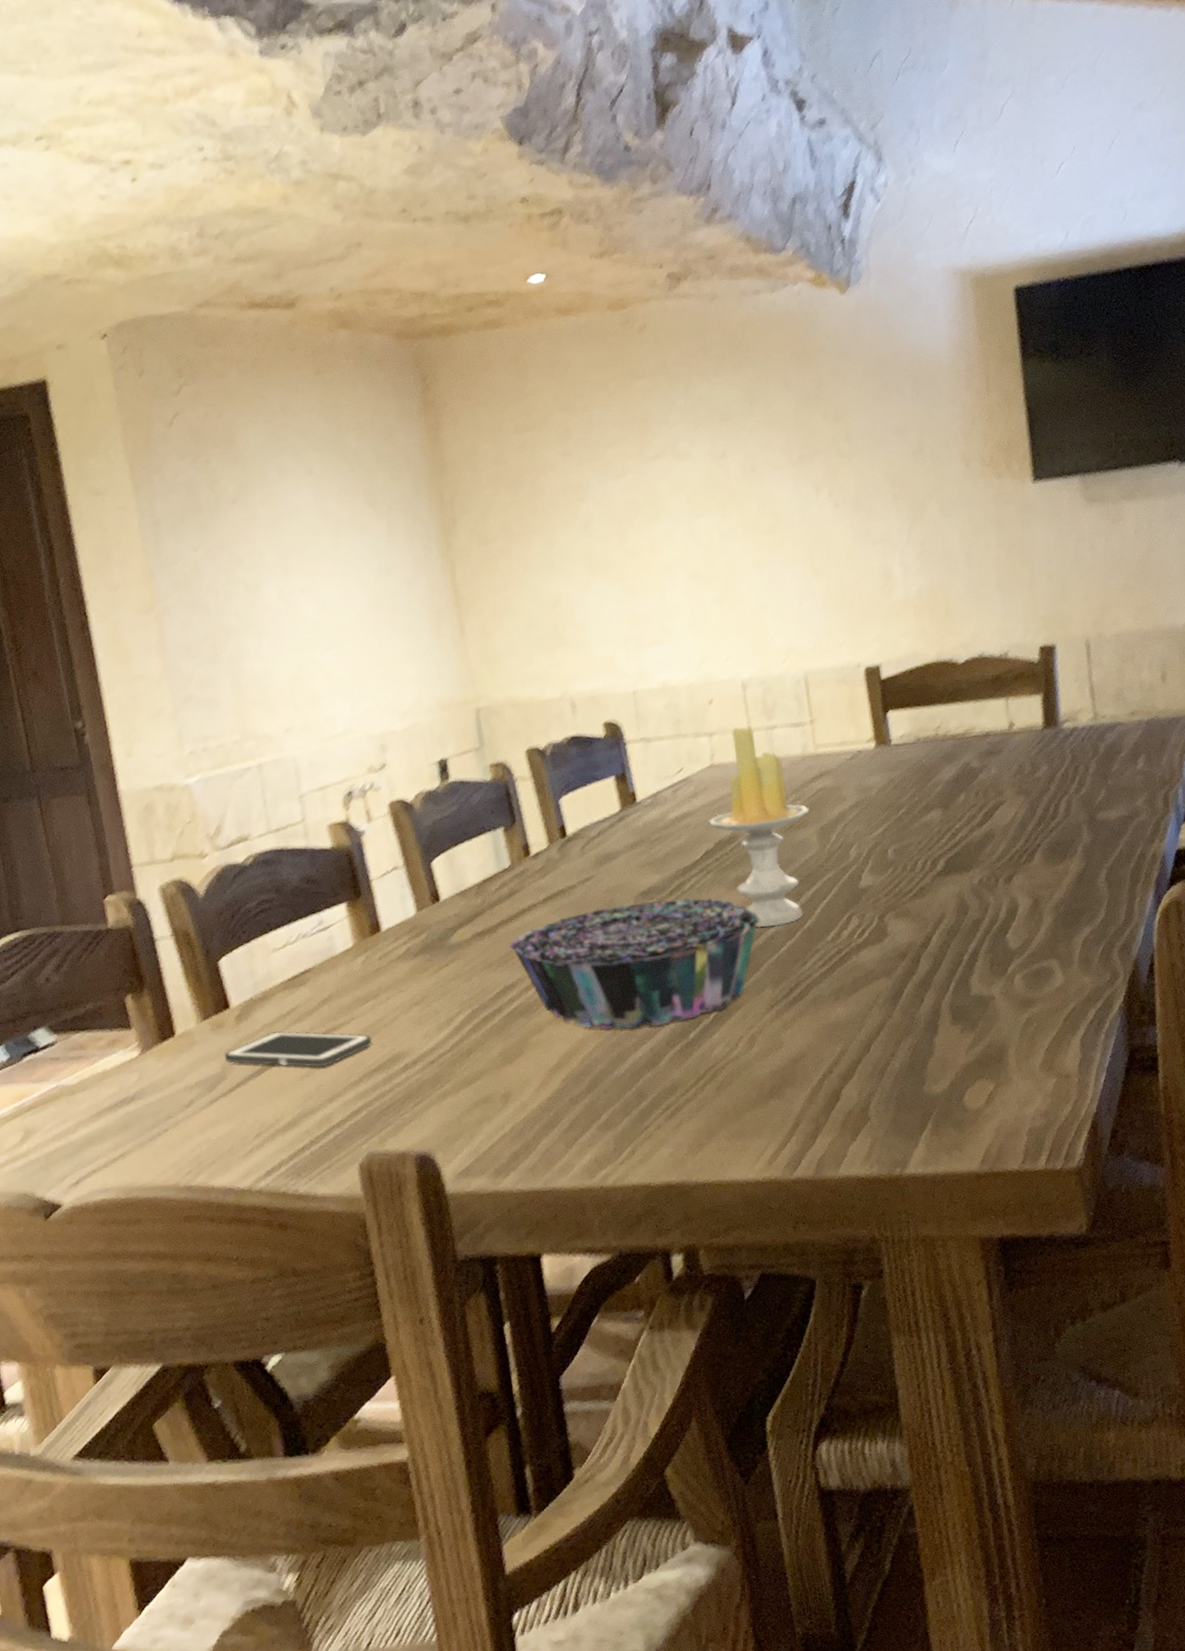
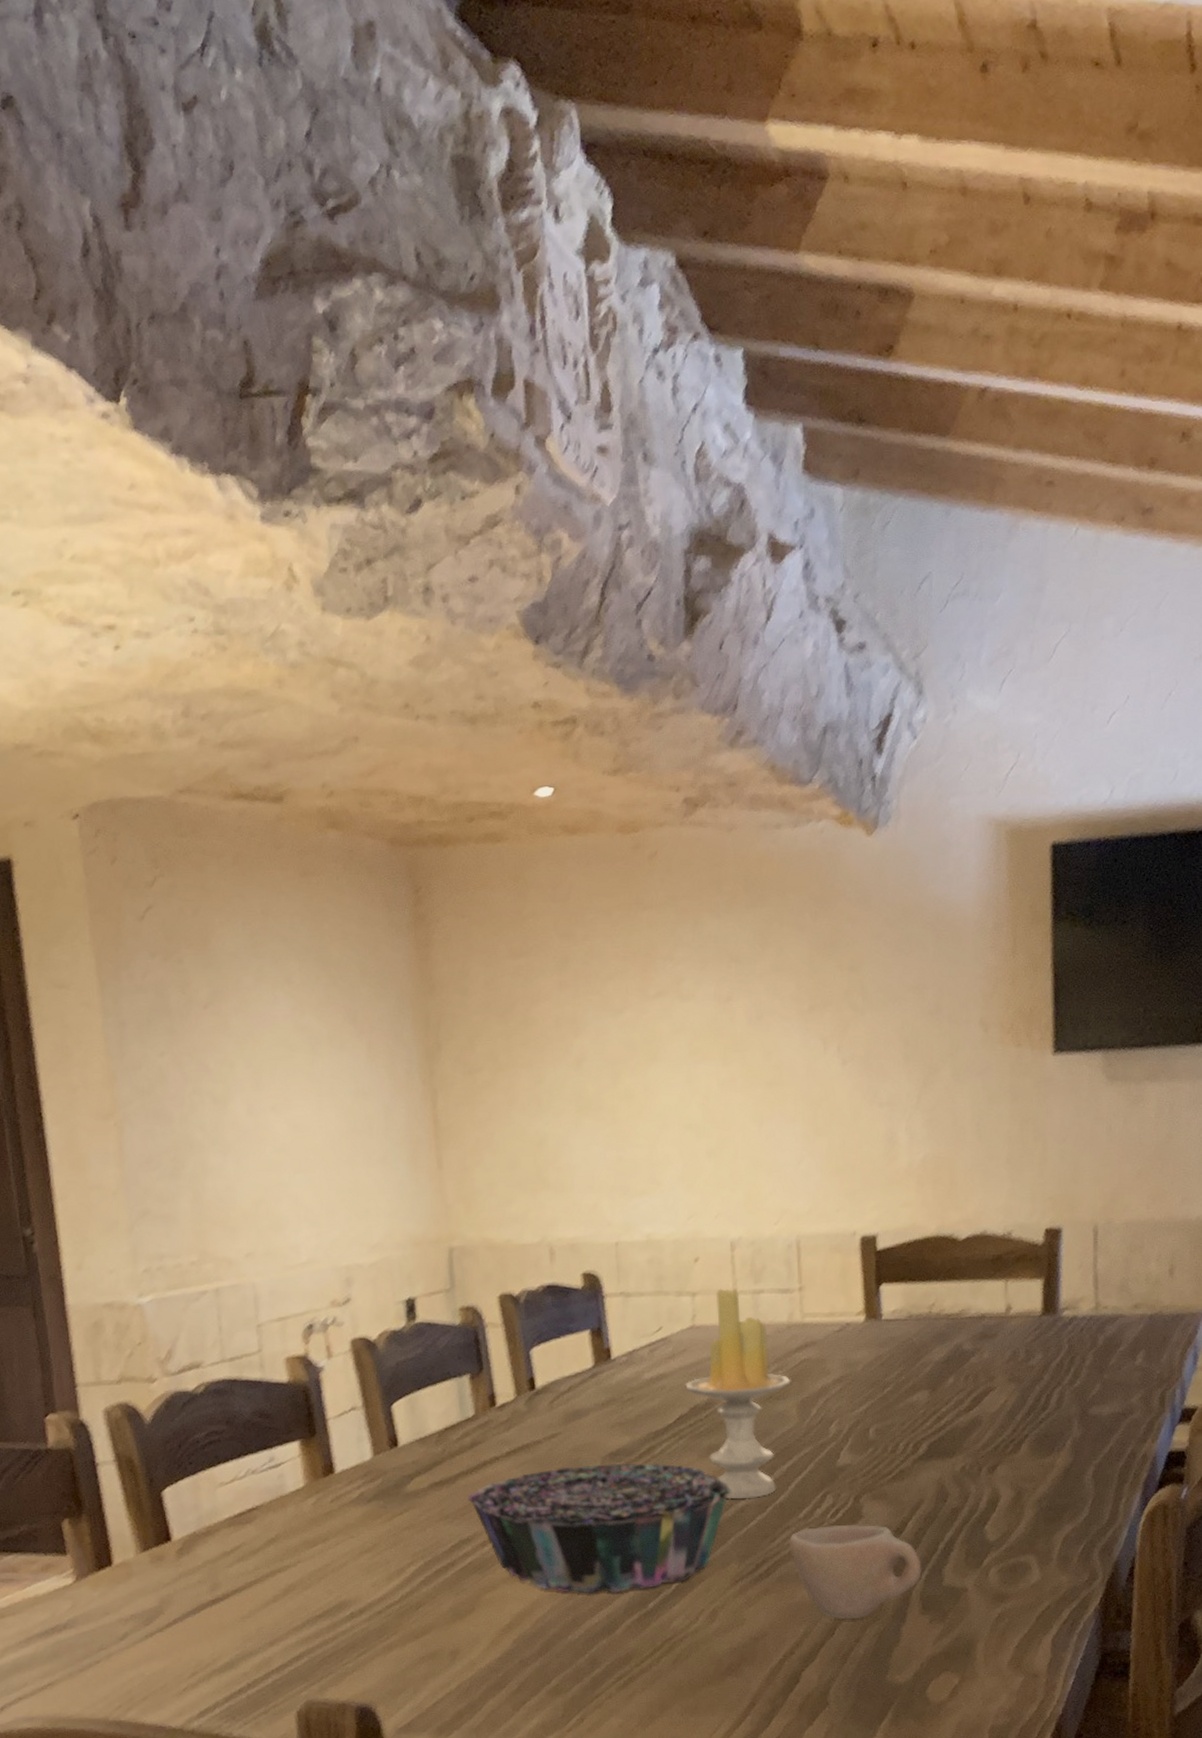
cell phone: present [224,1031,372,1067] -> none [162,1569,318,1608]
cup: none [819,942,949,1035] -> present [789,1524,922,1619]

